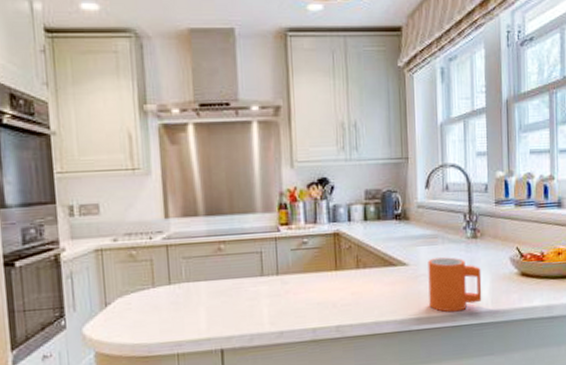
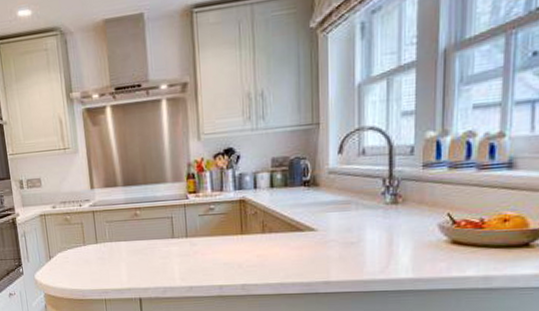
mug: present [428,257,482,313] -> none [338,223,401,278]

